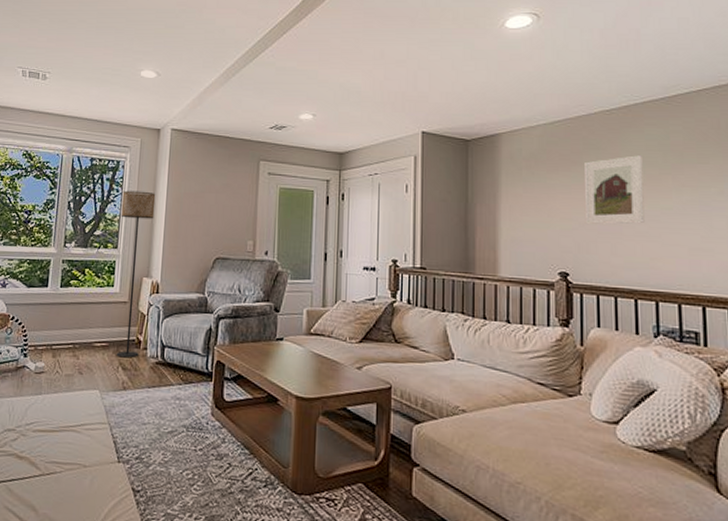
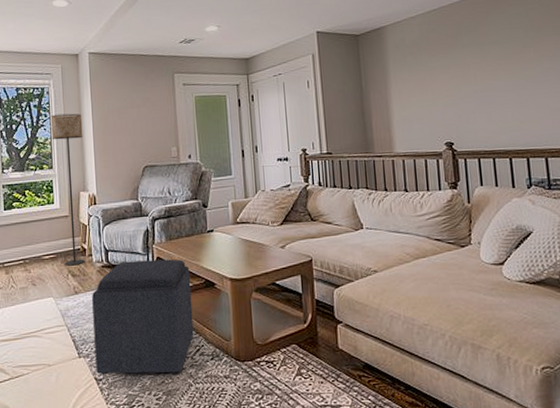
ottoman: none [135,360,252,498] -> present [92,259,194,375]
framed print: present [583,155,645,225] -> none [458,33,513,99]

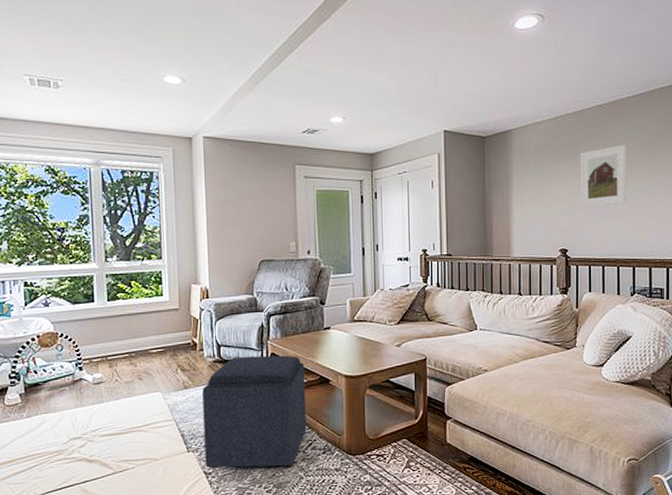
floor lamp: present [50,113,85,266] -> none [160,201,196,360]
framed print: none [458,33,513,99] -> present [580,145,627,207]

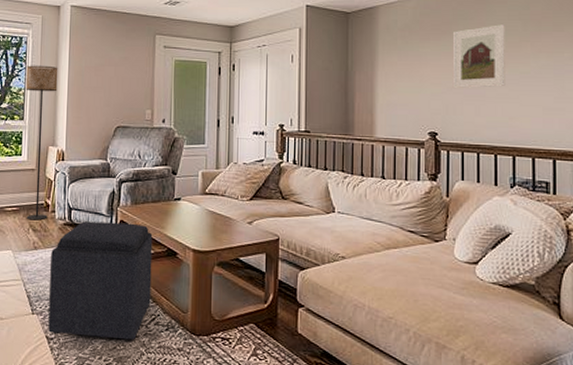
floor lamp: none [160,201,196,360] -> present [25,65,58,221]

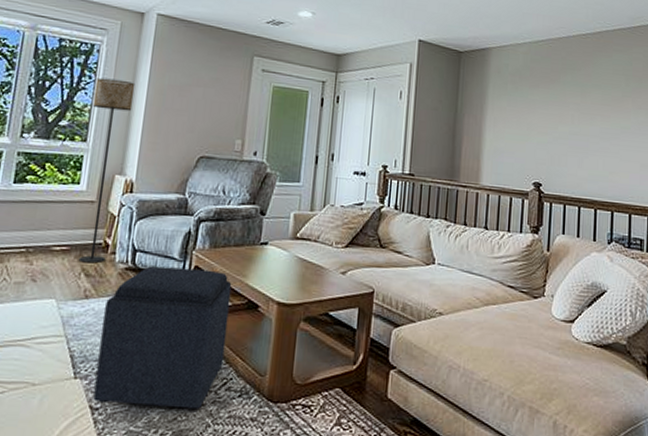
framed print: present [452,24,505,89] -> none [558,77,609,141]

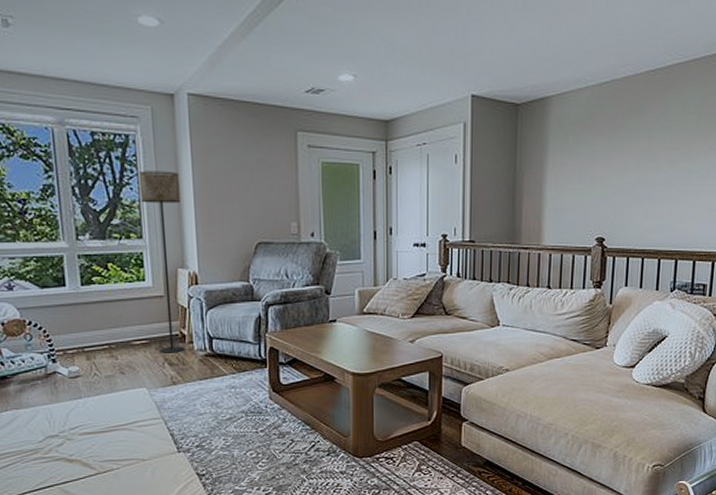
ottoman: present [93,266,232,411] -> none [193,349,310,470]

